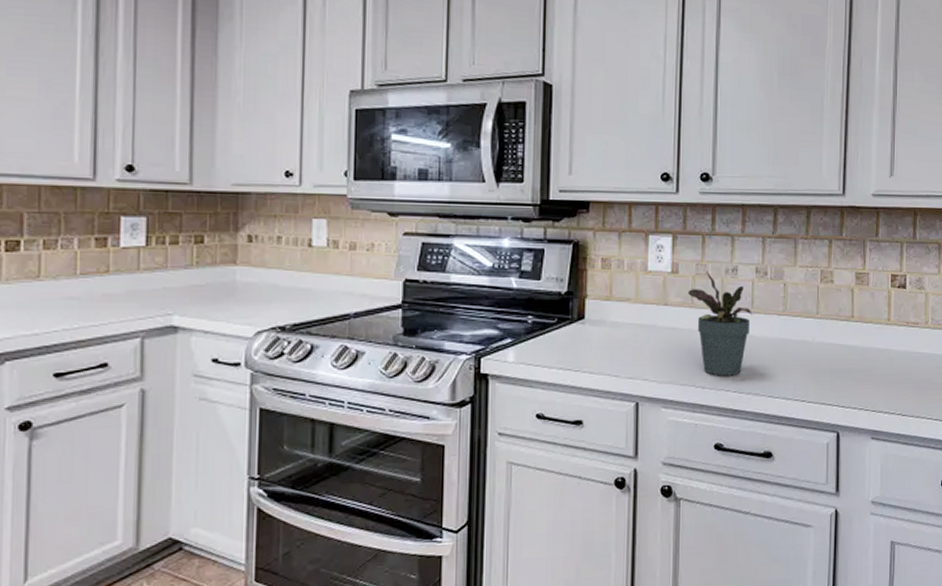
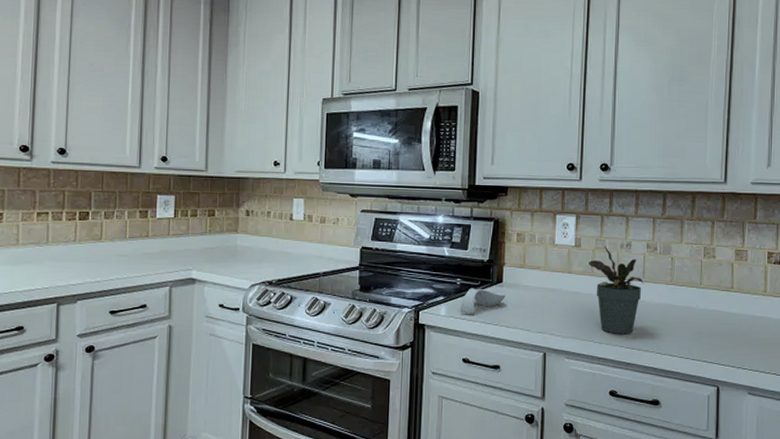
spoon rest: none [531,326,588,359] -> present [459,288,505,314]

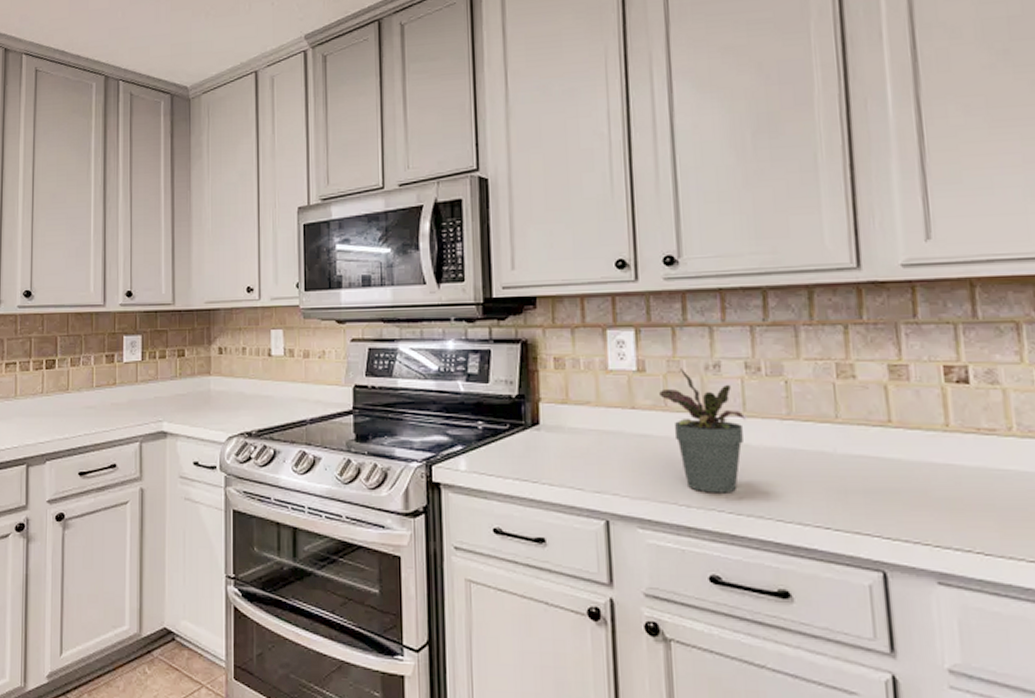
spoon rest: present [459,288,505,314] -> none [484,433,545,468]

